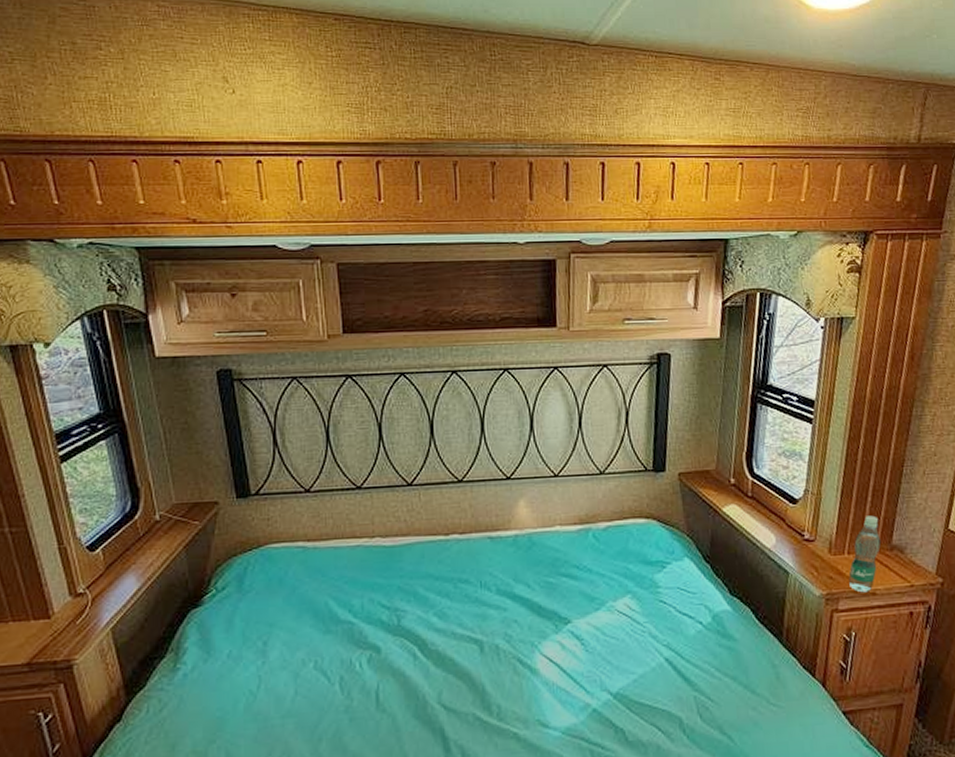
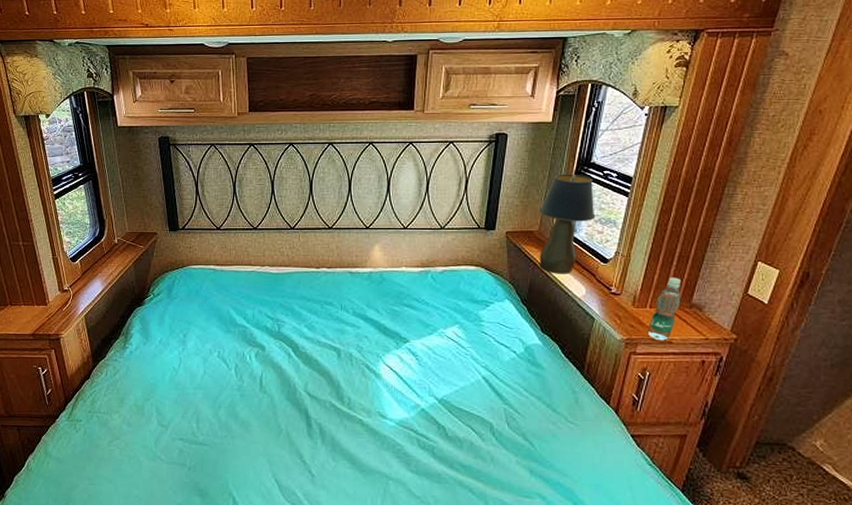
table lamp: none [713,399,779,521] -> present [538,174,596,274]

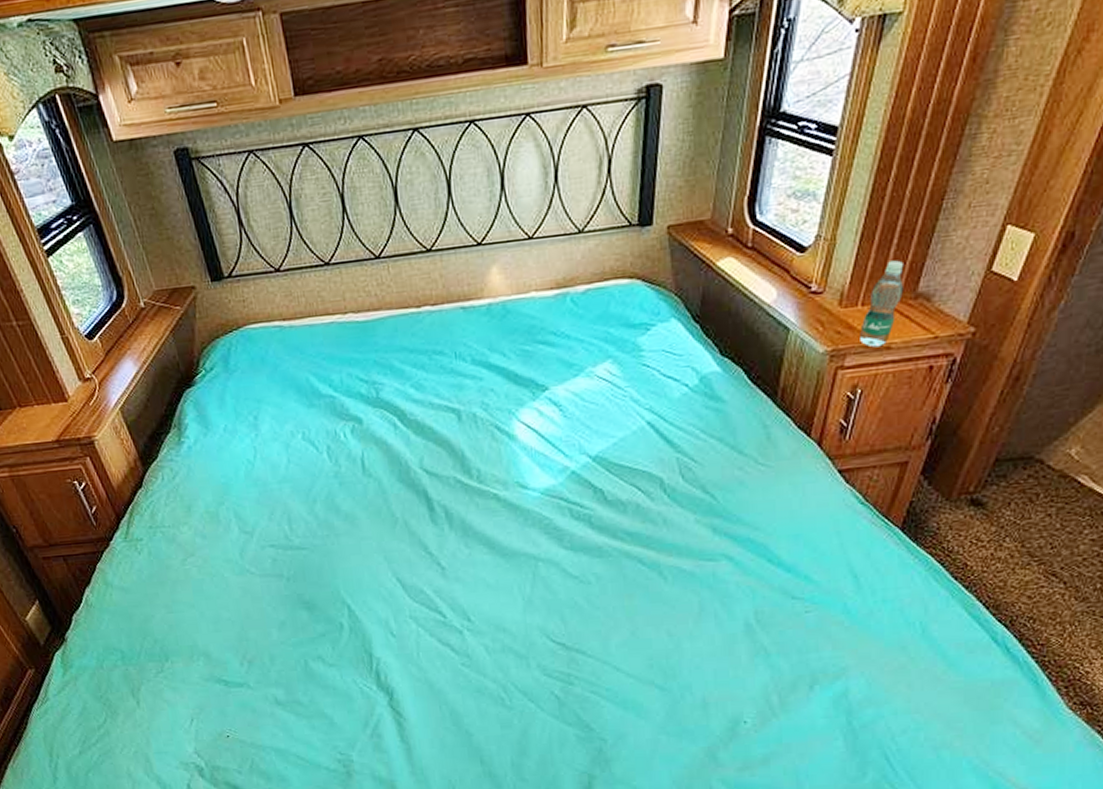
table lamp: present [538,174,596,274] -> none [710,131,788,276]

